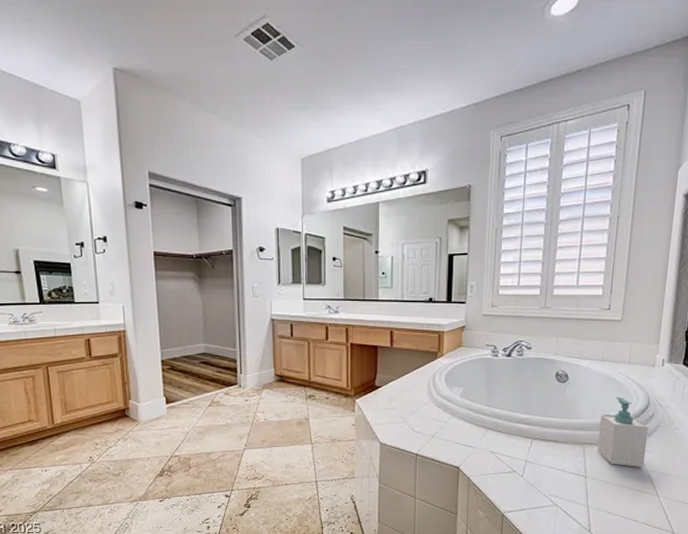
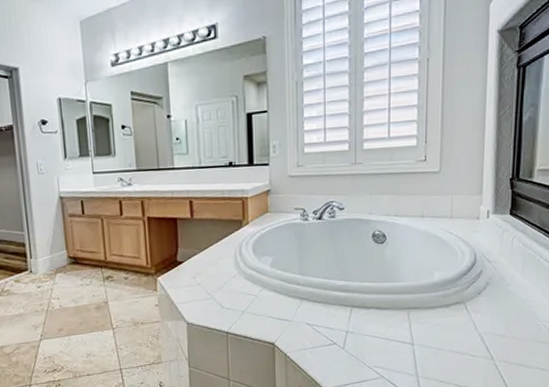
soap bottle: present [597,396,649,467] -> none [423,254,478,330]

